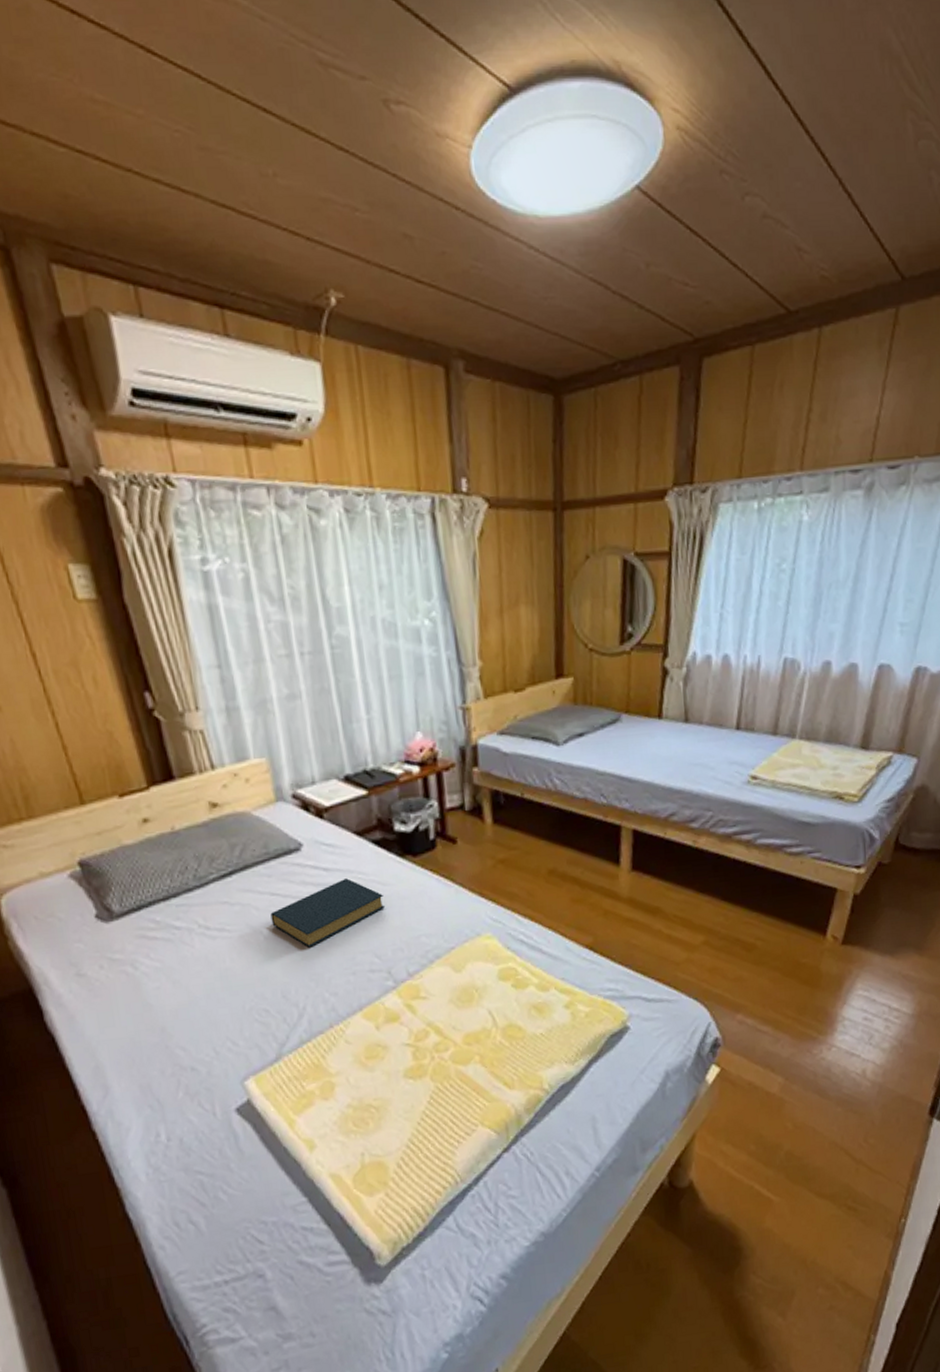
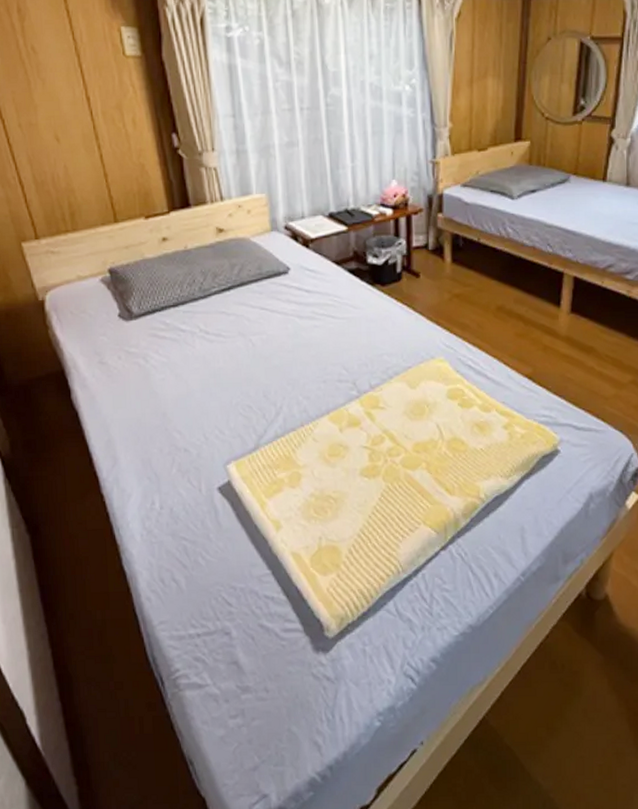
hardback book: present [270,878,386,948] -> none [259,300,355,356]

